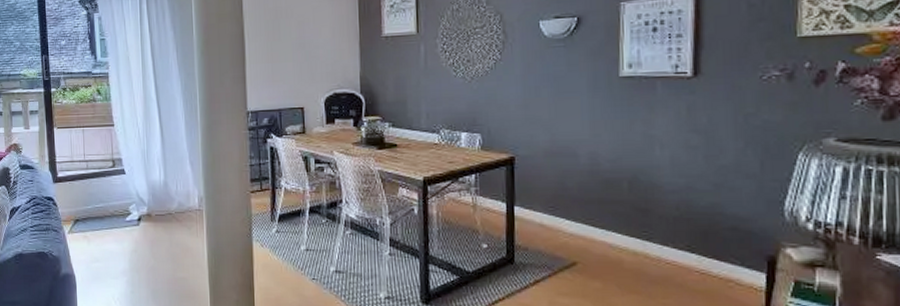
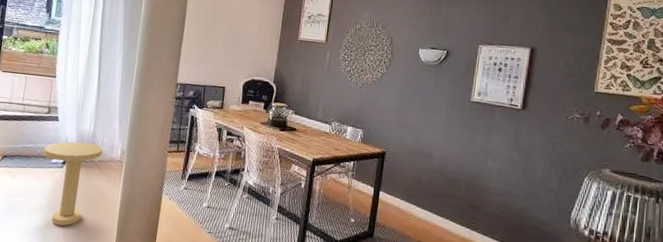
side table: none [115,193,179,290] -> present [43,141,104,226]

